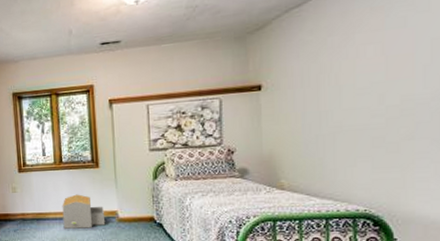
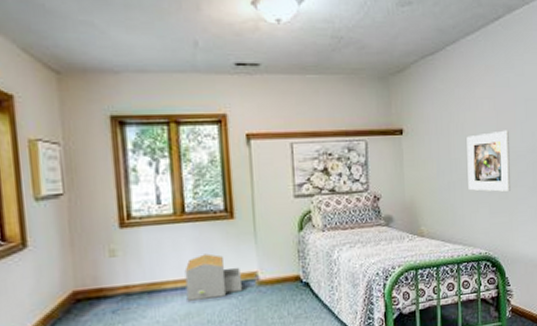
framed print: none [342,76,406,145] -> present [466,130,510,192]

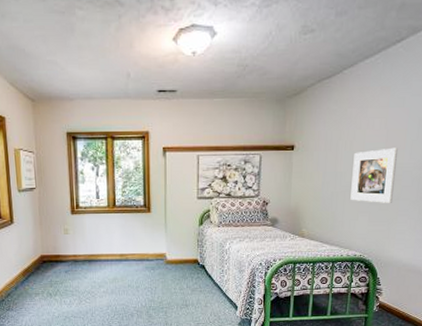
architectural model: present [184,253,243,301] -> none [114,237,155,270]

